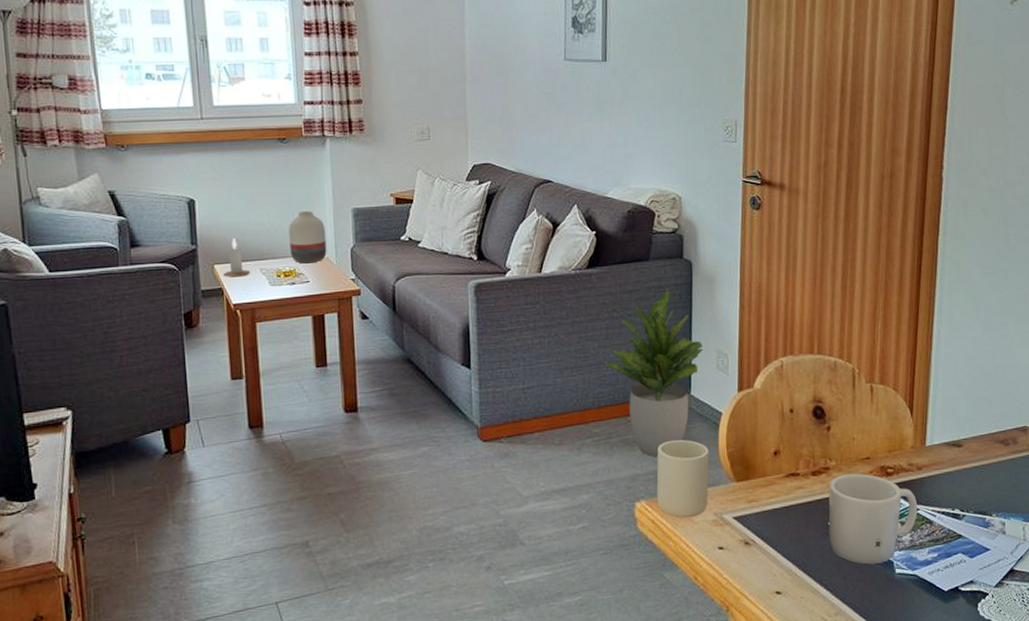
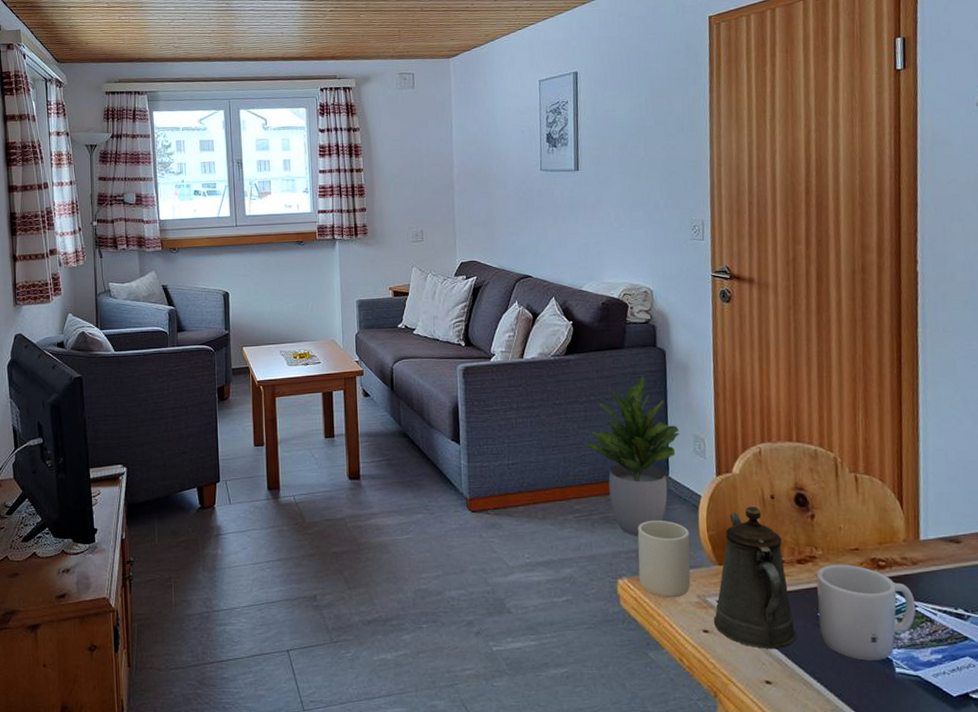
candle: present [224,237,251,278] -> none [250,324,272,358]
vase: present [288,211,327,264] -> none [303,302,335,347]
coffee pot: none [729,421,808,561] -> present [714,506,797,649]

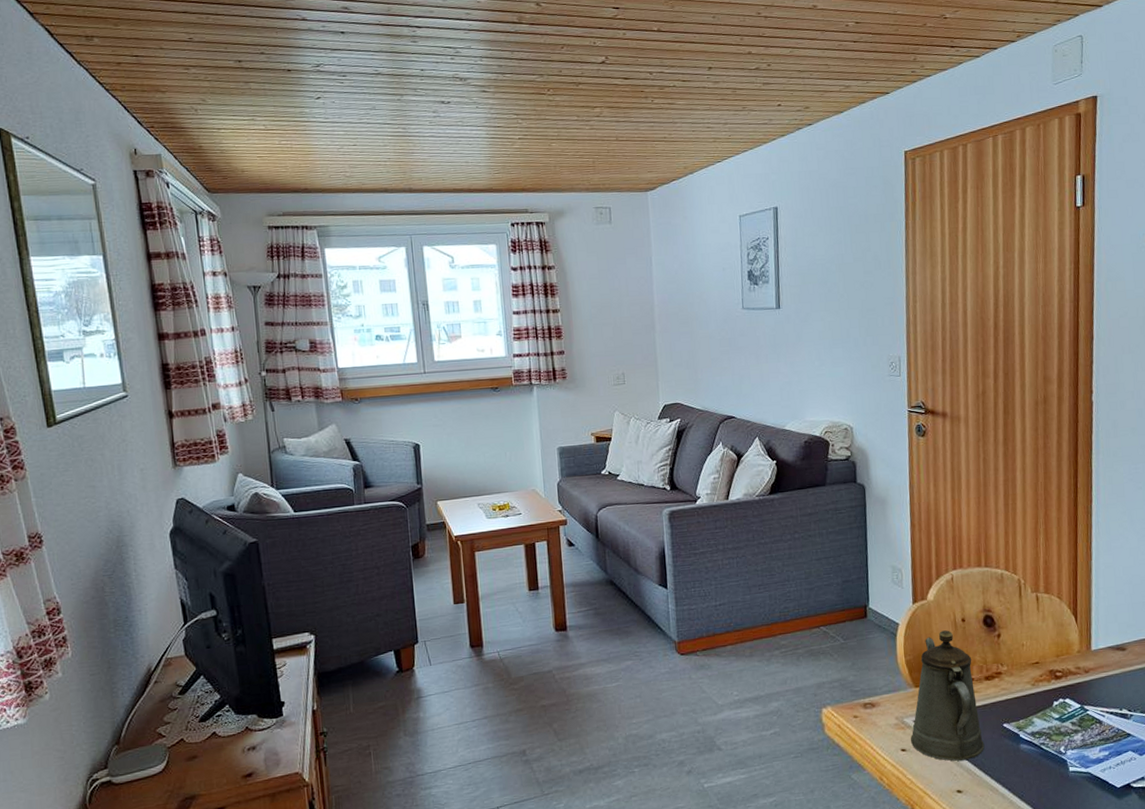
potted plant: present [582,375,680,536] -> none [787,510,879,666]
cup: present [637,520,691,598] -> none [840,649,890,723]
mug: present [816,564,916,661] -> none [1001,677,1087,763]

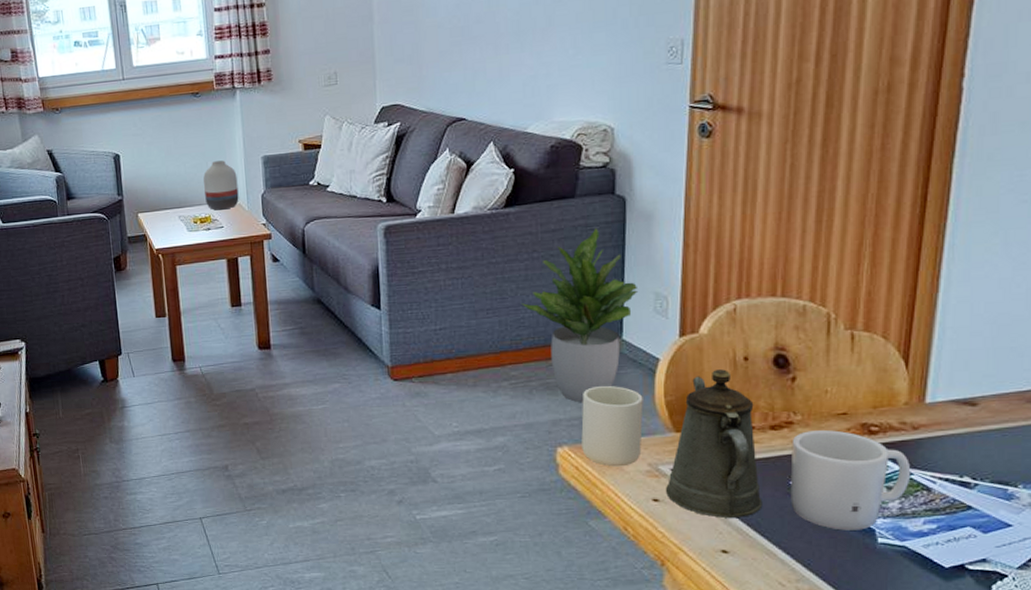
vase: none [501,451,536,498] -> present [202,160,239,210]
potted plant: none [787,510,879,666] -> present [522,227,639,403]
cup: none [840,649,890,723] -> present [581,385,643,467]
mug: none [1001,677,1087,763] -> present [790,429,911,530]

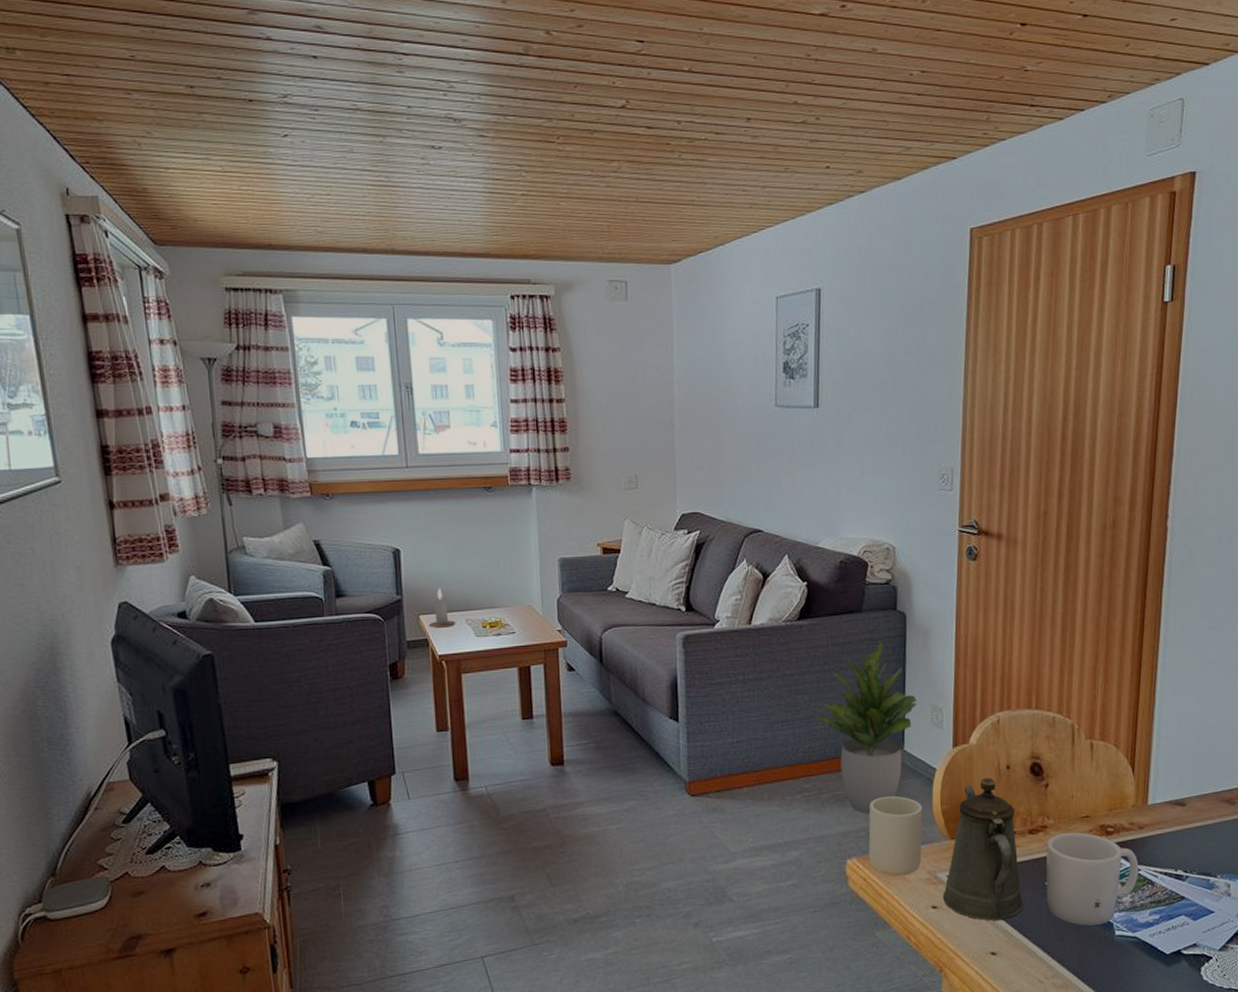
candle: none [147,188,170,225] -> present [429,587,456,628]
vase: present [202,160,239,210] -> none [493,561,533,614]

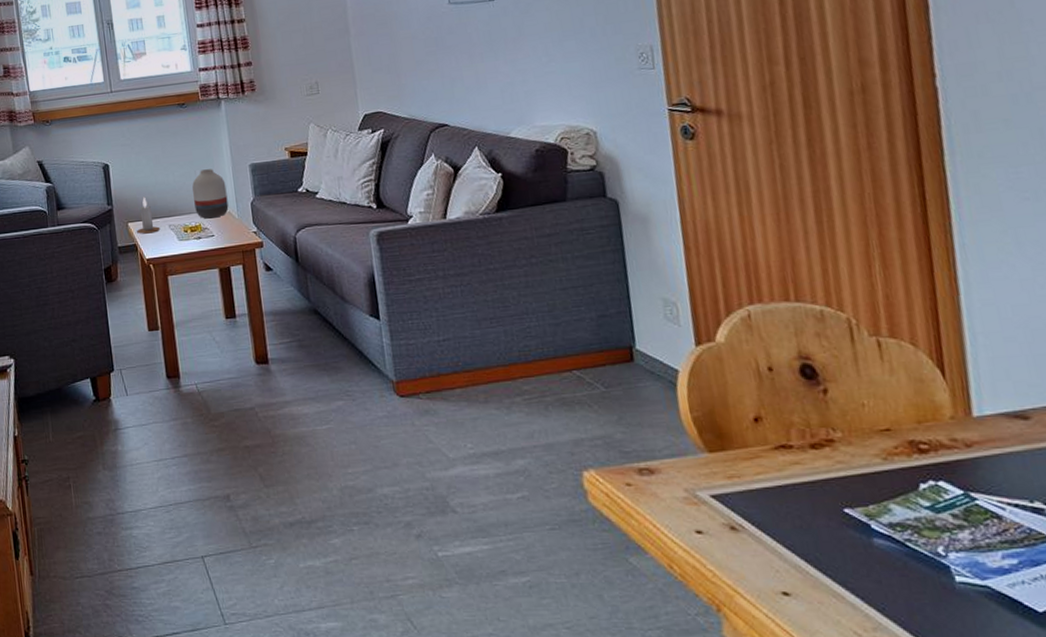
vase: none [493,561,533,614] -> present [191,169,229,219]
potted plant: present [814,641,918,814] -> none [525,231,646,420]
cup: present [868,795,923,877] -> none [602,400,675,493]
coffee pot: present [943,778,1024,921] -> none [708,381,819,553]
mug: present [1045,832,1139,926] -> none [836,448,976,567]

